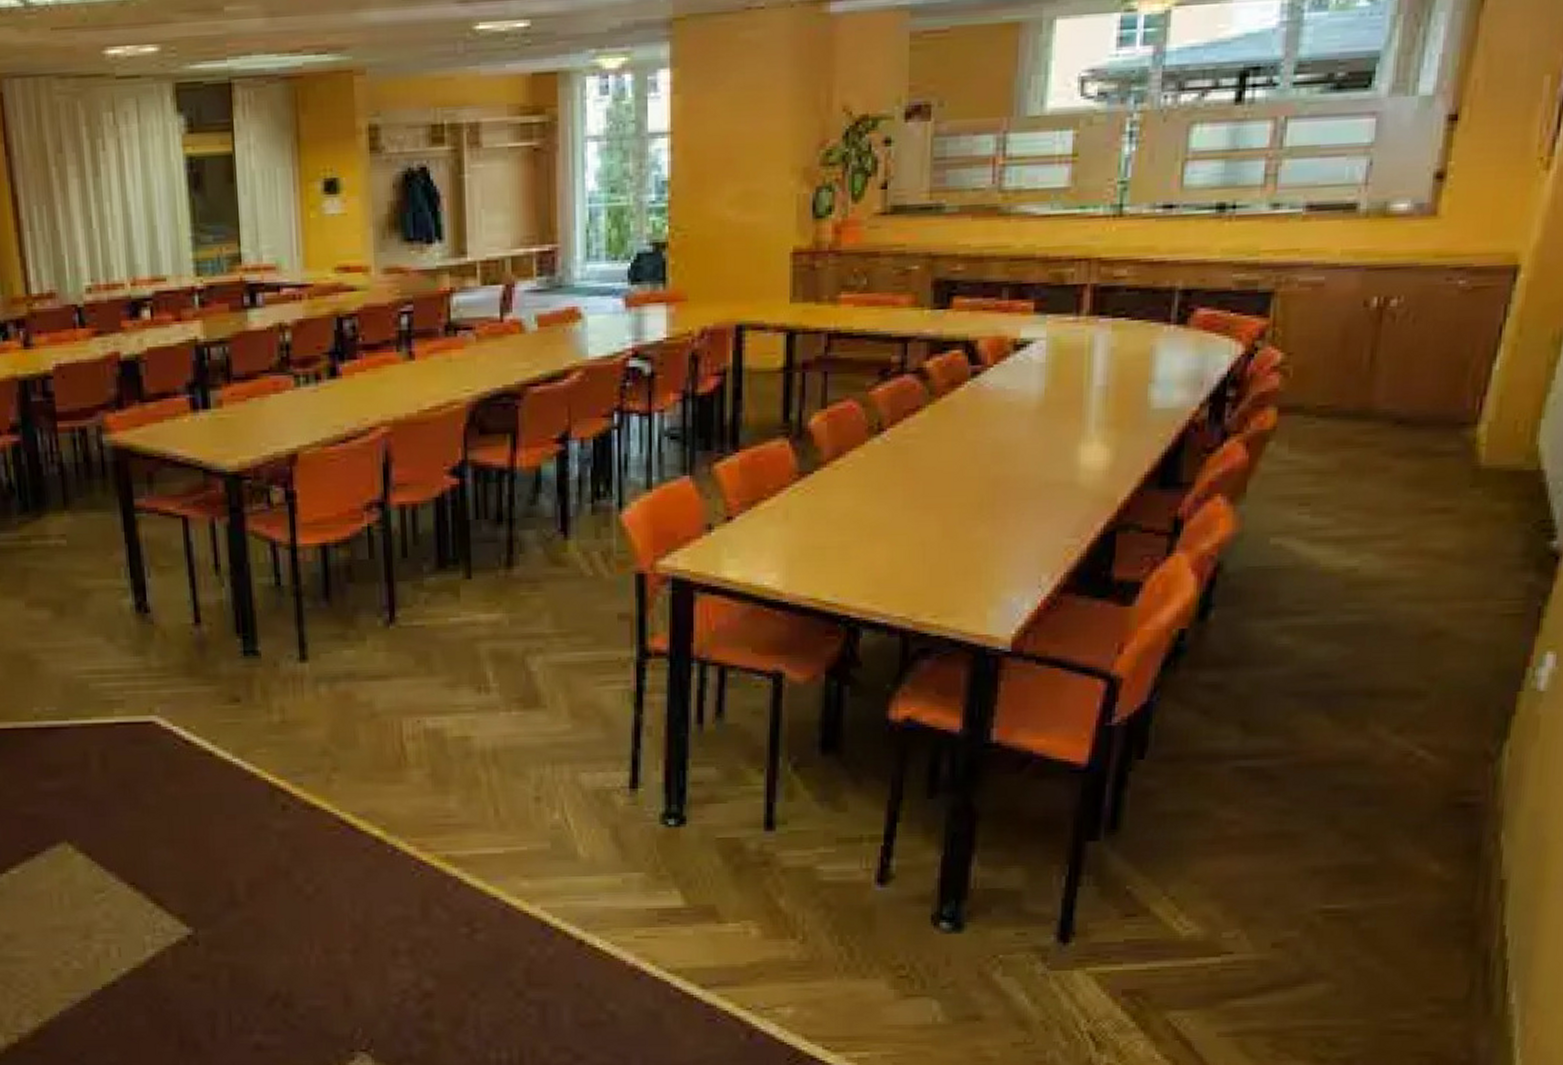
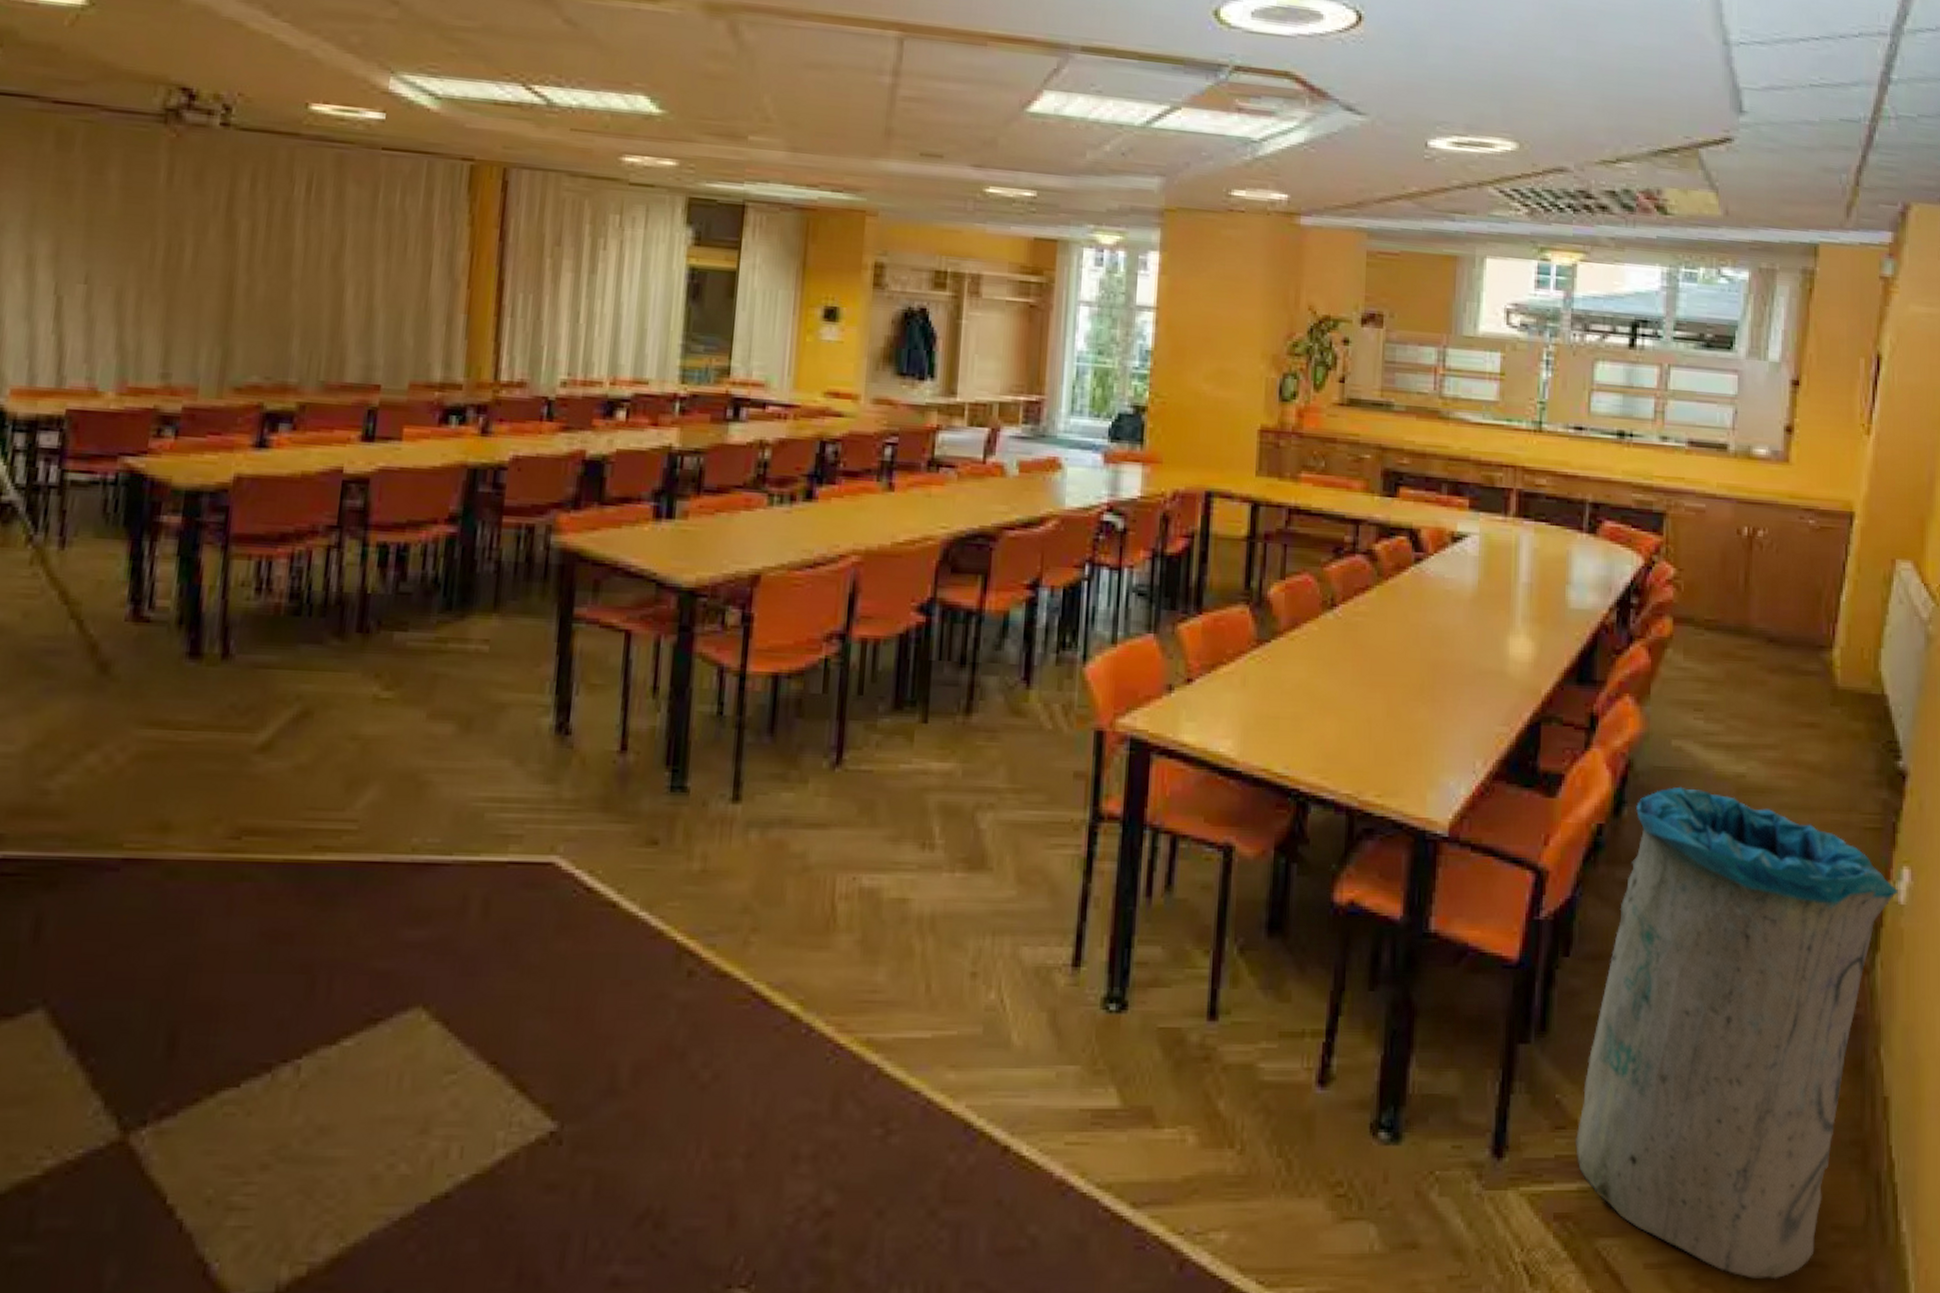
trash can: none [1147,585,1538,1046] -> present [1576,786,1898,1280]

